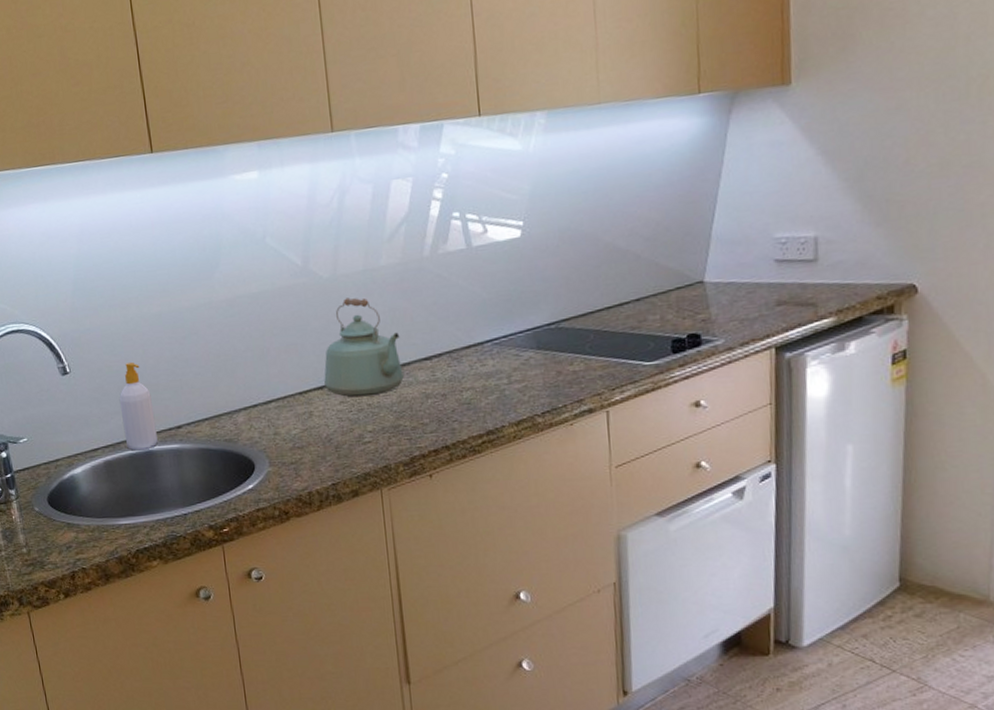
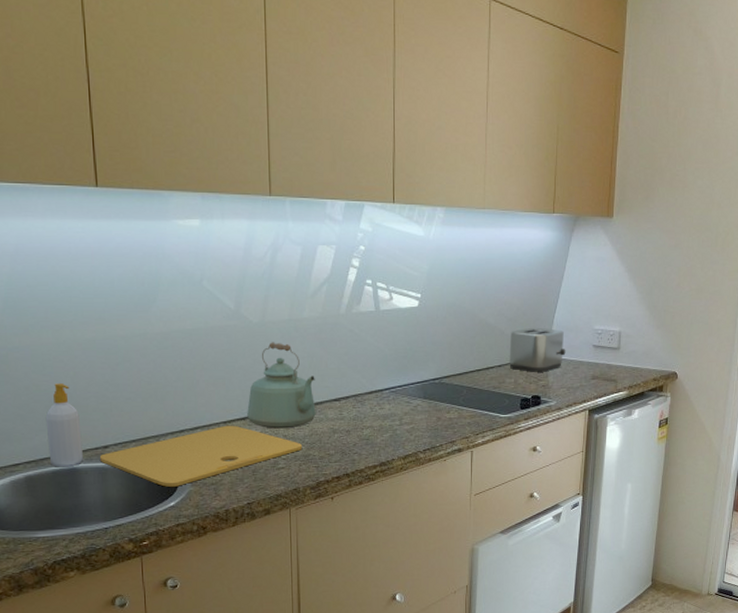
cutting board: none [174,395,391,468] -> present [100,425,303,487]
toaster: none [649,244,734,304] -> present [509,327,566,373]

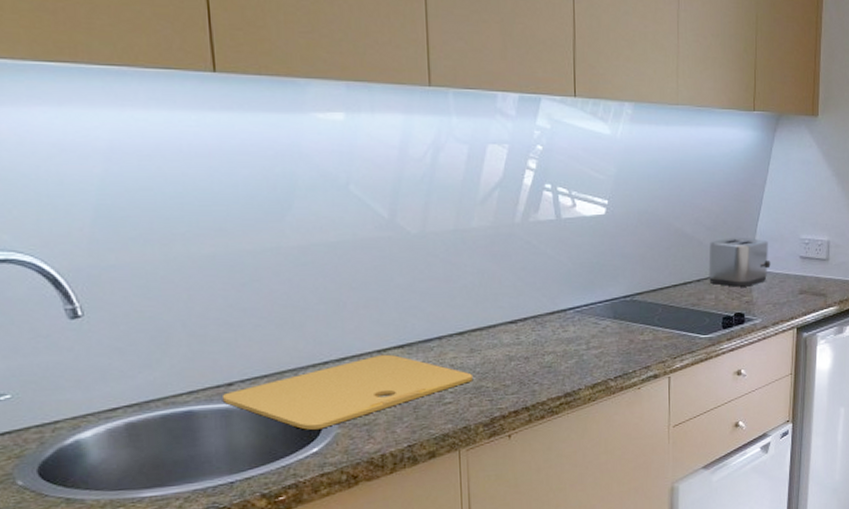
soap bottle: present [45,383,83,467] -> none [151,309,201,411]
kettle: present [247,342,316,429] -> none [406,256,489,358]

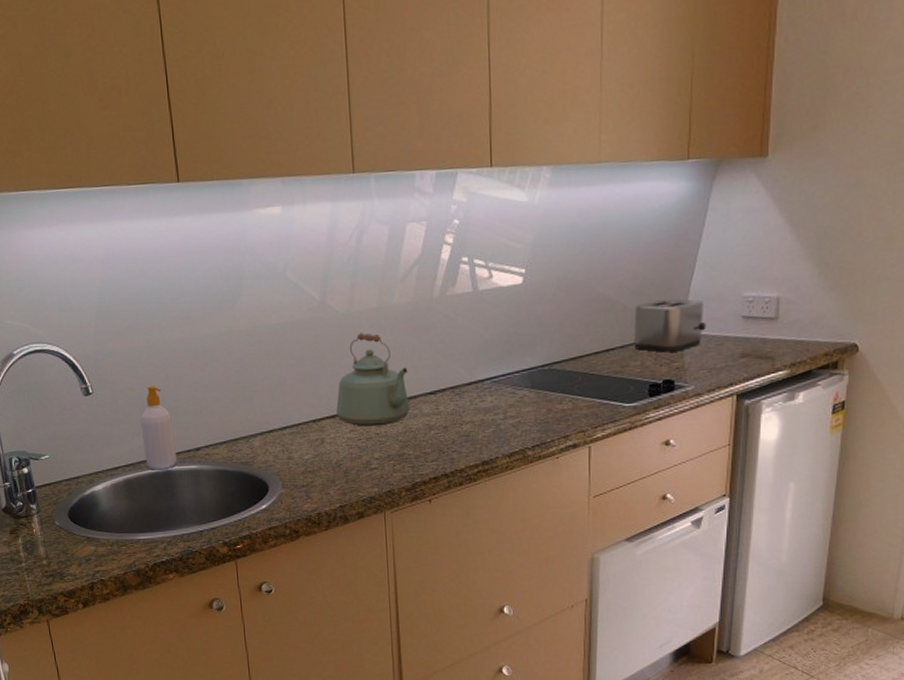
soap bottle: none [151,309,201,411] -> present [140,386,177,470]
cutting board: present [223,354,474,430] -> none [193,423,397,489]
kettle: none [406,256,489,358] -> present [336,333,410,427]

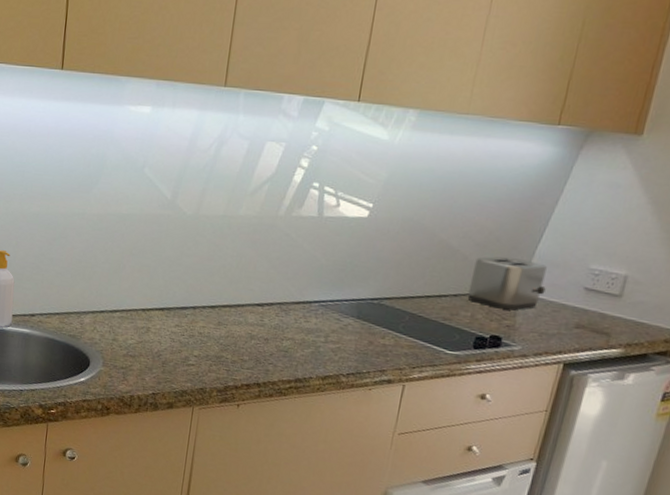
kettle: present [336,333,410,427] -> none [166,236,241,327]

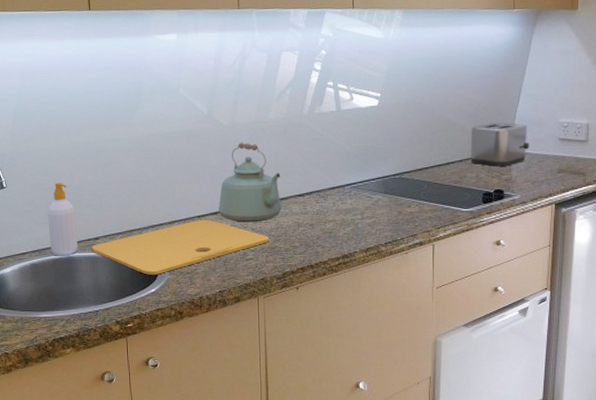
cutting board: none [26,313,217,364] -> present [92,219,270,275]
kettle: none [166,236,241,327] -> present [219,142,282,223]

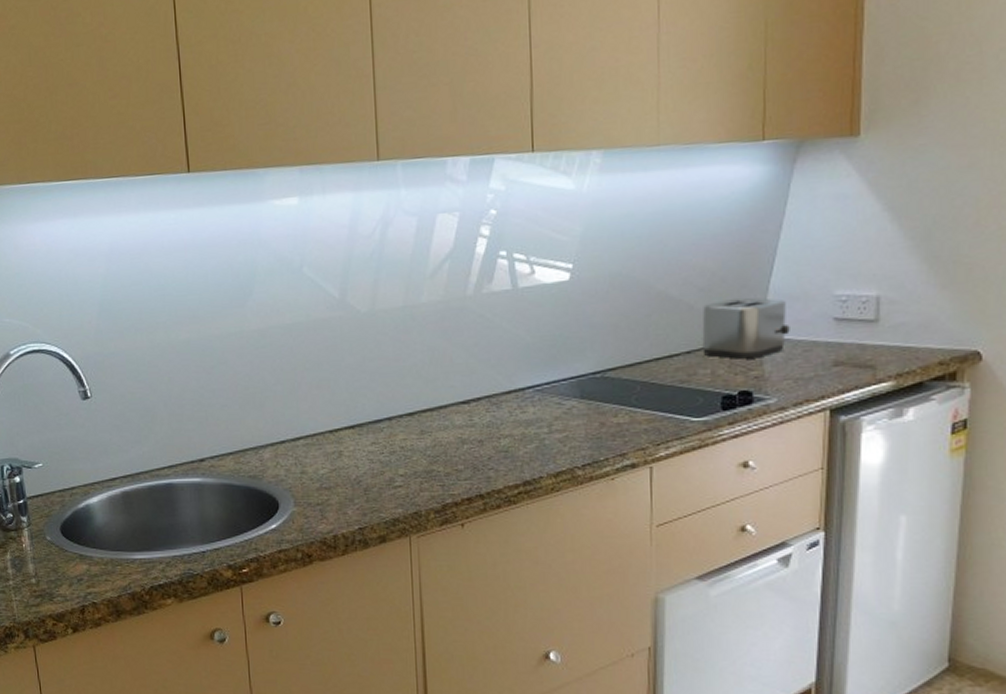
soap bottle: present [47,182,78,256] -> none [140,390,179,483]
cutting board: present [92,219,270,275] -> none [196,434,424,507]
kettle: present [219,142,282,223] -> none [356,334,440,439]

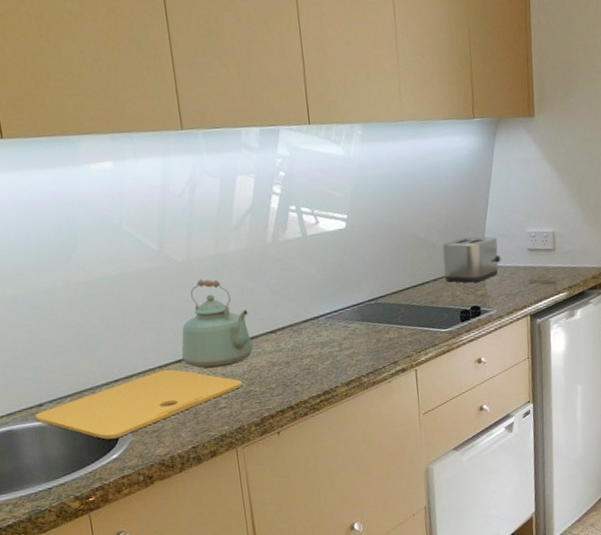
cutting board: none [196,434,424,507] -> present [35,369,243,440]
kettle: none [356,334,440,439] -> present [181,279,253,369]

